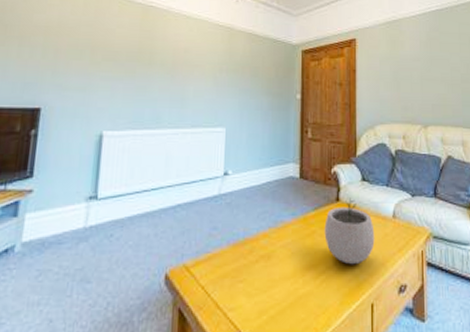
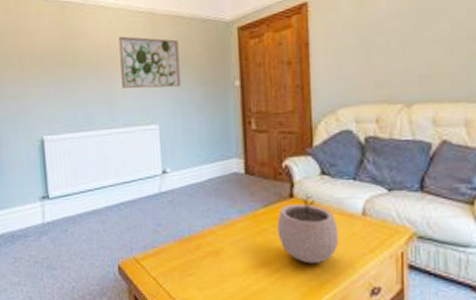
wall art: none [195,44,251,95] -> present [119,36,181,89]

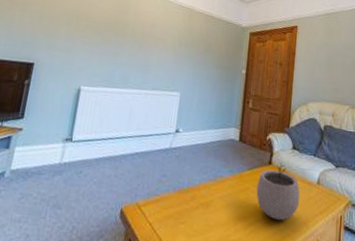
wall art: present [119,36,181,89] -> none [157,21,207,67]

